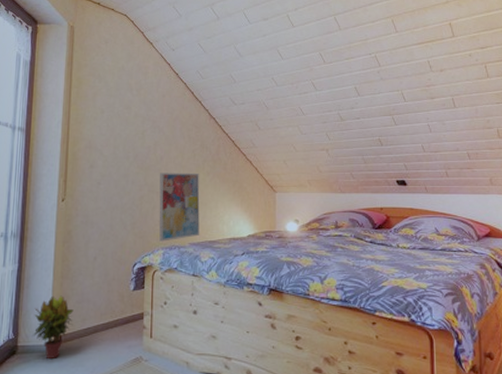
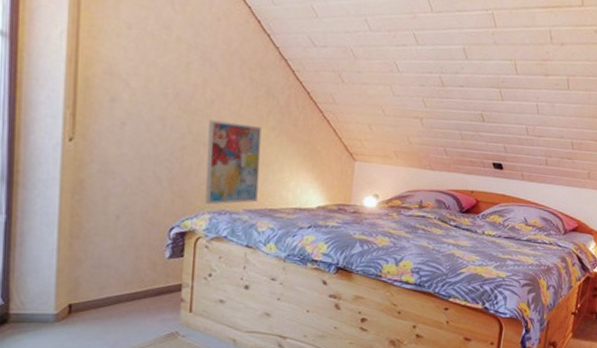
potted plant: present [33,295,74,360] -> none [31,257,88,331]

